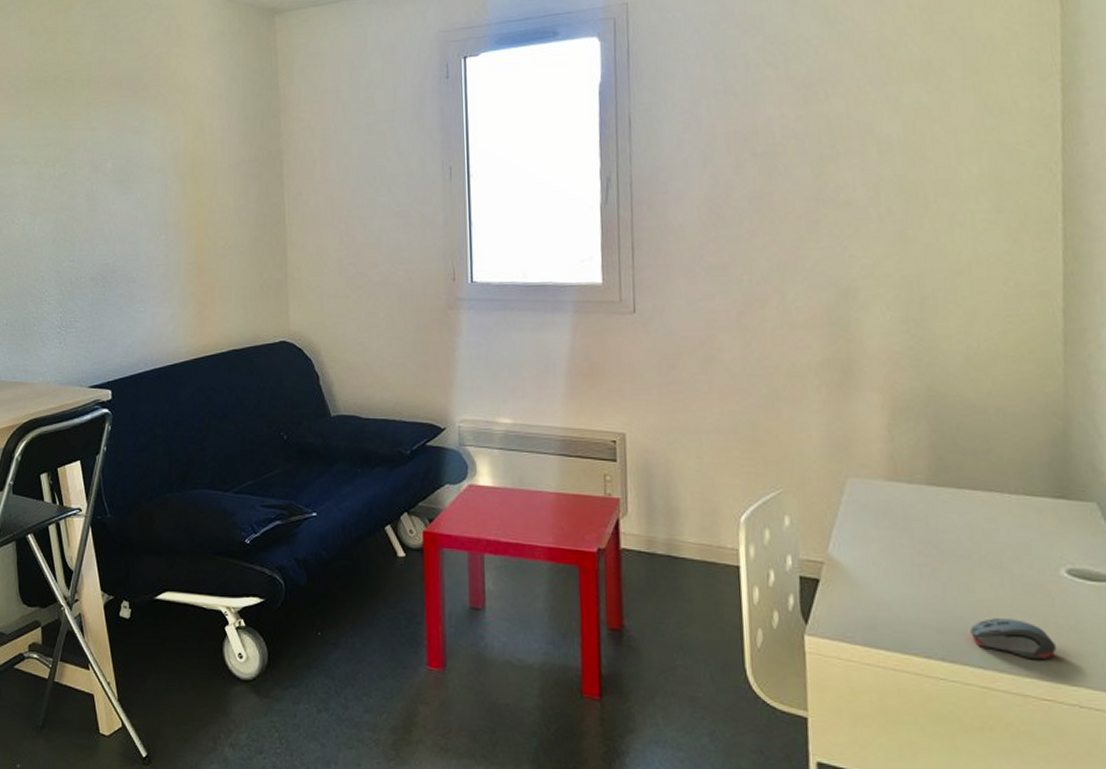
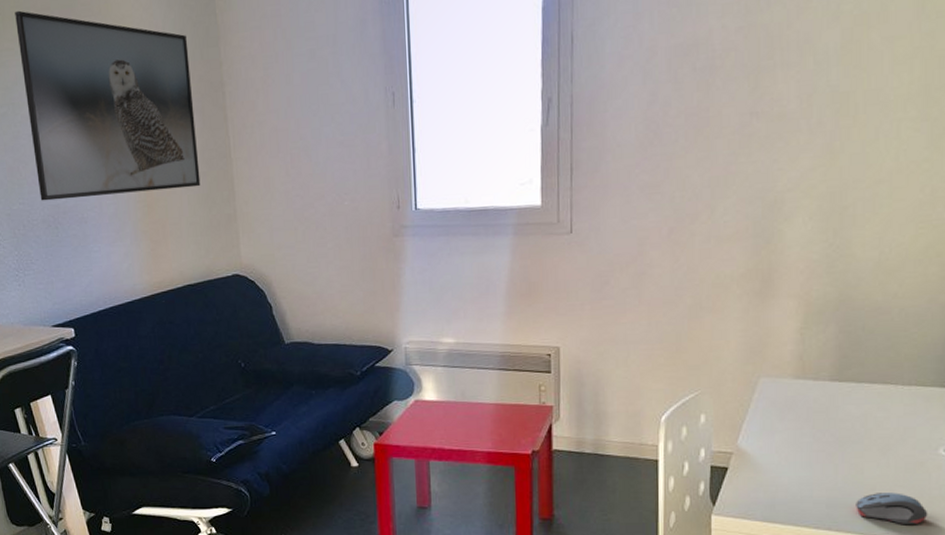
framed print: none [85,78,253,259] -> present [15,10,201,201]

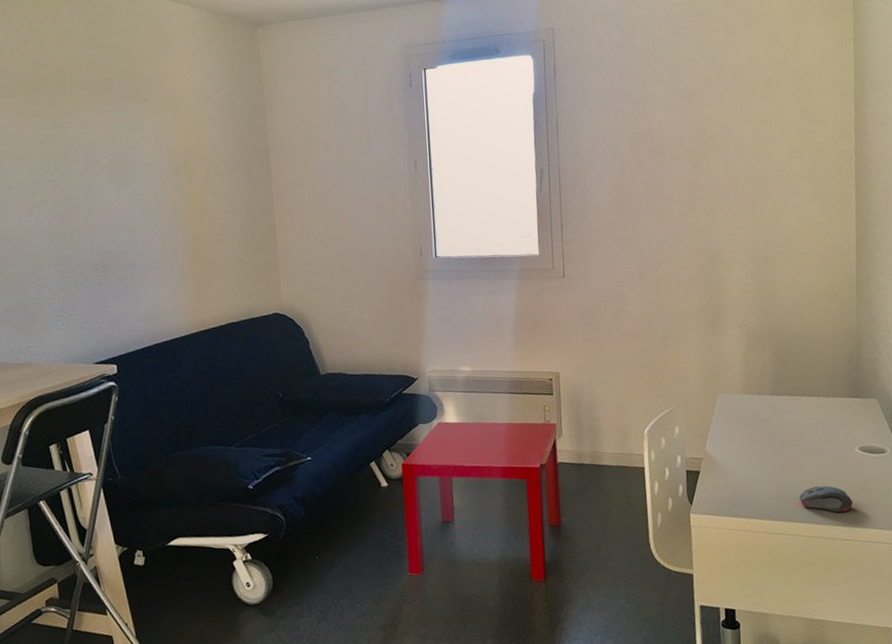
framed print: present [15,10,201,201] -> none [76,80,245,247]

